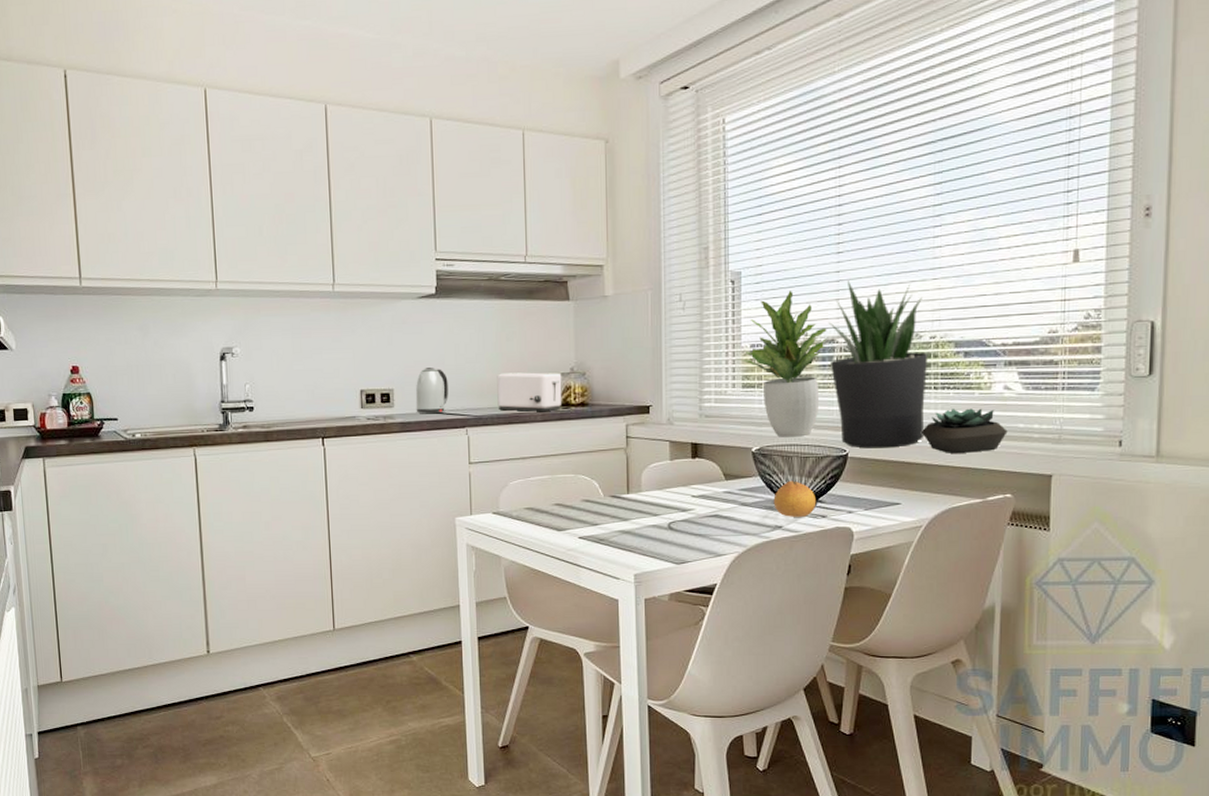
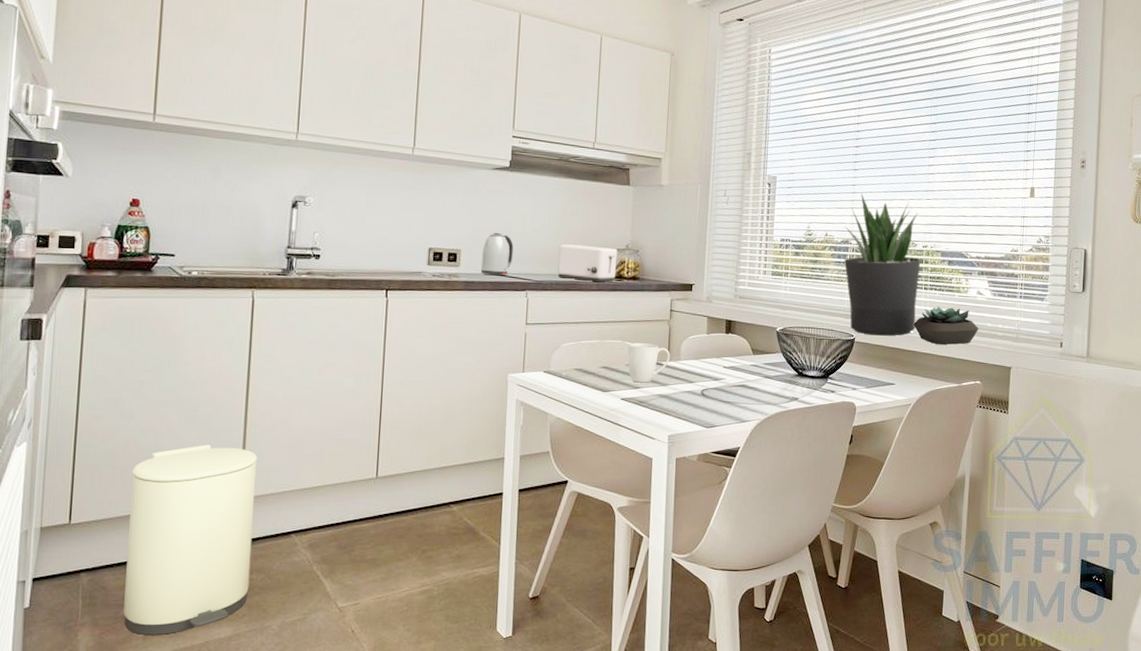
pedal bin: none [108,603,227,784] -> present [123,444,258,636]
mug: none [581,475,630,519] -> present [627,343,670,383]
potted plant: present [736,291,828,437] -> none [768,197,844,321]
fruit: present [773,480,817,518] -> none [792,358,828,392]

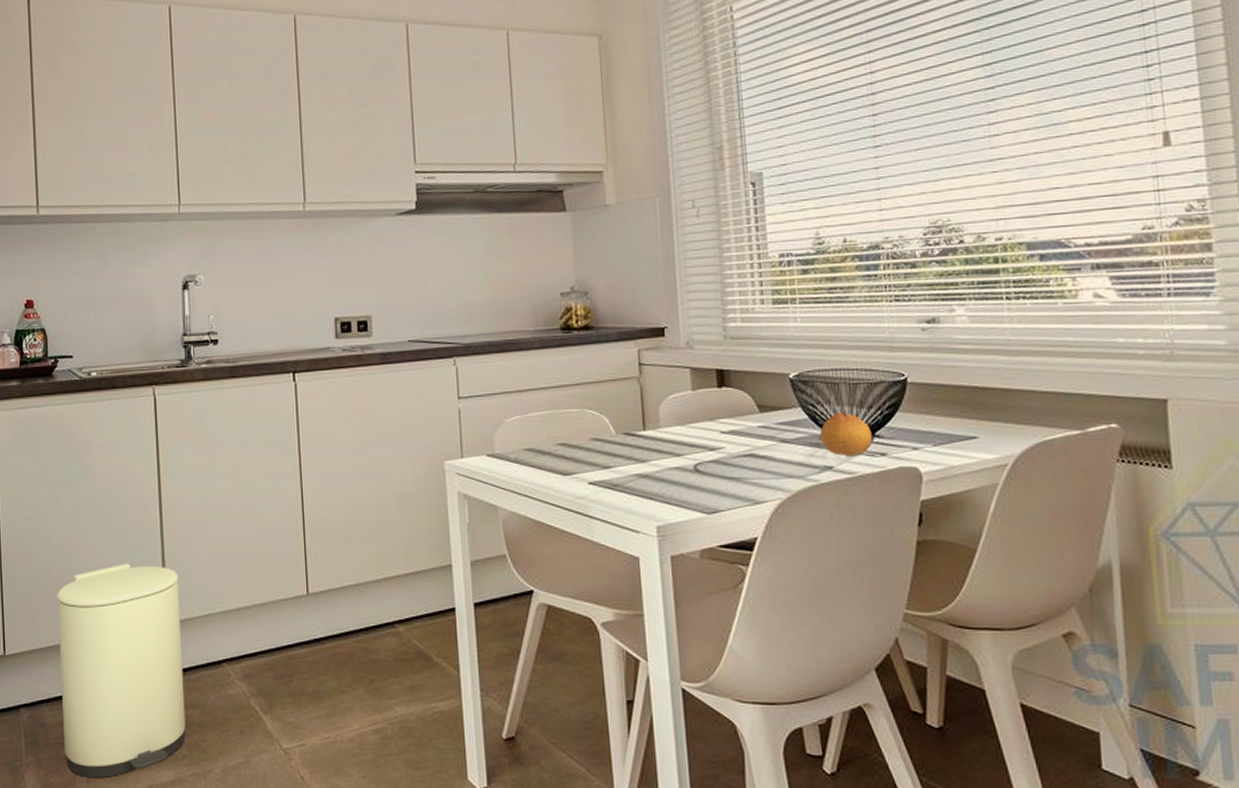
kettle: present [480,233,513,276] -> none [395,291,433,343]
toaster: present [557,244,618,282] -> none [487,292,563,338]
mug: present [627,343,670,383] -> none [588,409,646,461]
fruit: none [792,358,828,392] -> present [819,411,873,457]
planter: present [844,193,921,336] -> none [870,177,1000,372]
succulent plant: present [913,307,979,345] -> none [994,320,1104,376]

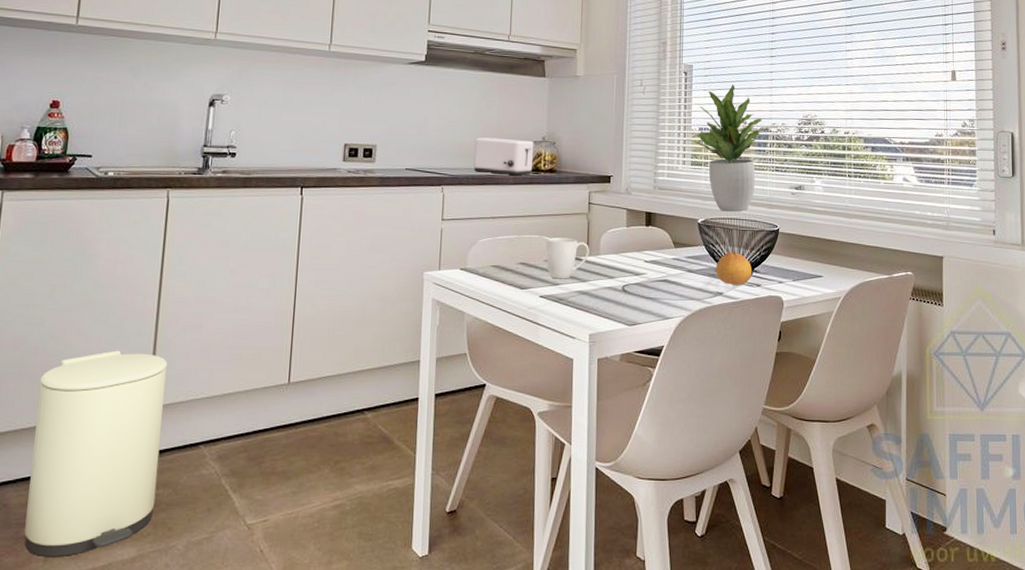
toaster: none [487,292,563,338] -> present [473,137,534,176]
mug: none [588,409,646,461] -> present [545,237,589,279]
potted plant: none [763,192,871,361] -> present [687,85,763,212]

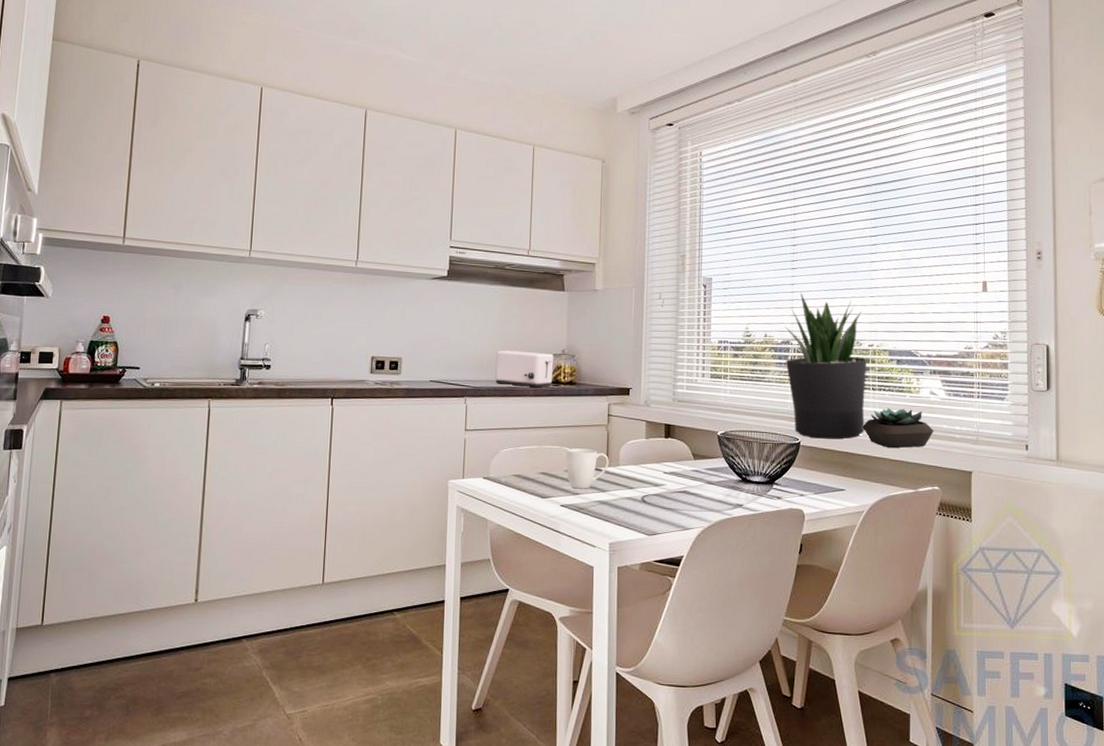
pedal bin: present [24,350,168,558] -> none [88,549,212,738]
potted plant: present [687,85,763,212] -> none [706,297,784,424]
fruit: present [715,251,752,286] -> none [735,463,773,498]
planter: none [763,80,844,226] -> present [784,292,867,439]
succulent plant: none [838,195,907,234] -> present [861,408,934,448]

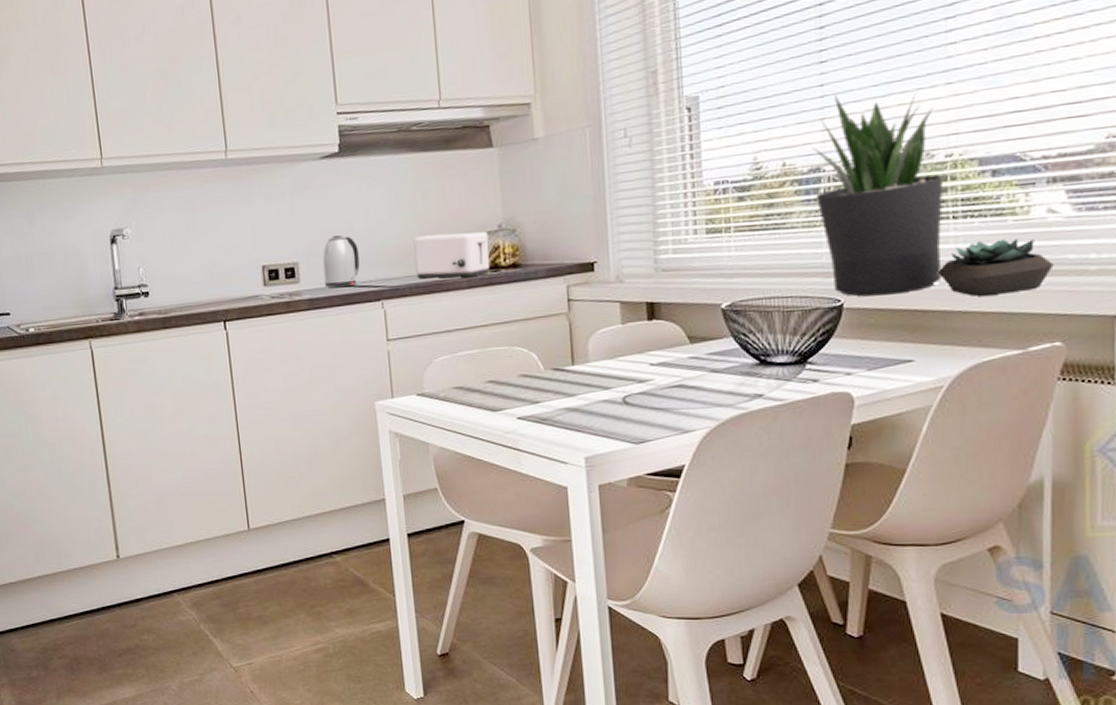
kettle: none [420,341,452,383] -> present [322,235,360,288]
mug: present [566,448,609,489] -> none [517,345,575,396]

